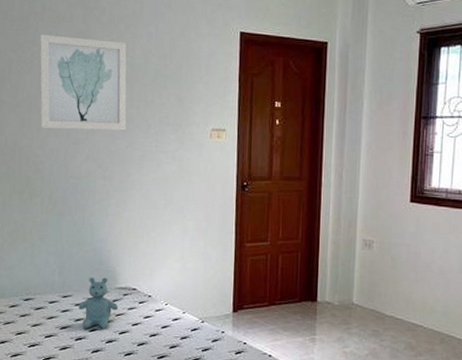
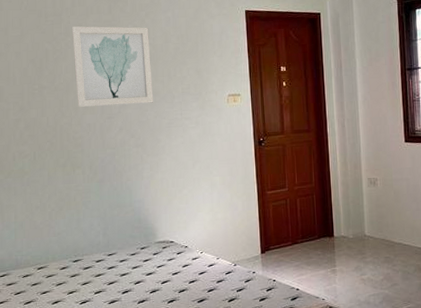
stuffed bear: present [78,277,119,330] -> none [123,234,159,282]

